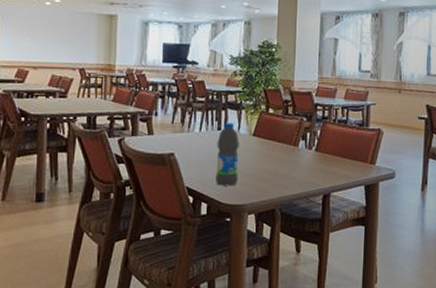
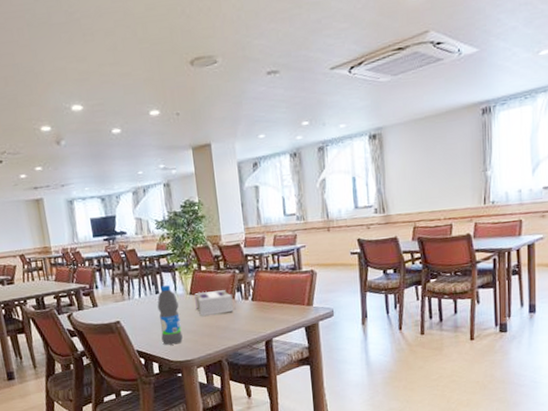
tissue box: none [257,134,296,160] -> present [194,290,234,316]

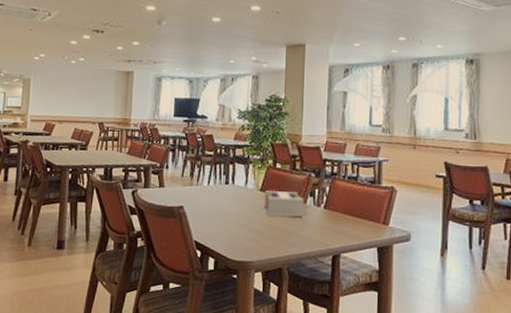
water bottle: present [157,285,183,345] -> none [223,177,247,242]

